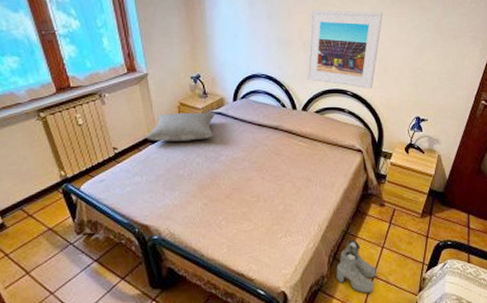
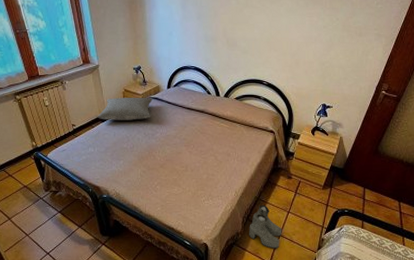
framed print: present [307,9,382,88] -> none [229,11,297,79]

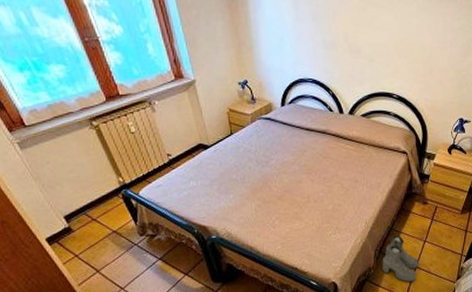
pillow: present [97,98,152,121] -> none [198,118,264,147]

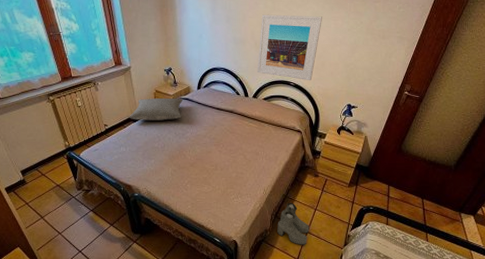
pillow: none [198,118,264,147] -> present [129,98,183,121]
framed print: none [353,10,429,91] -> present [258,14,322,80]

